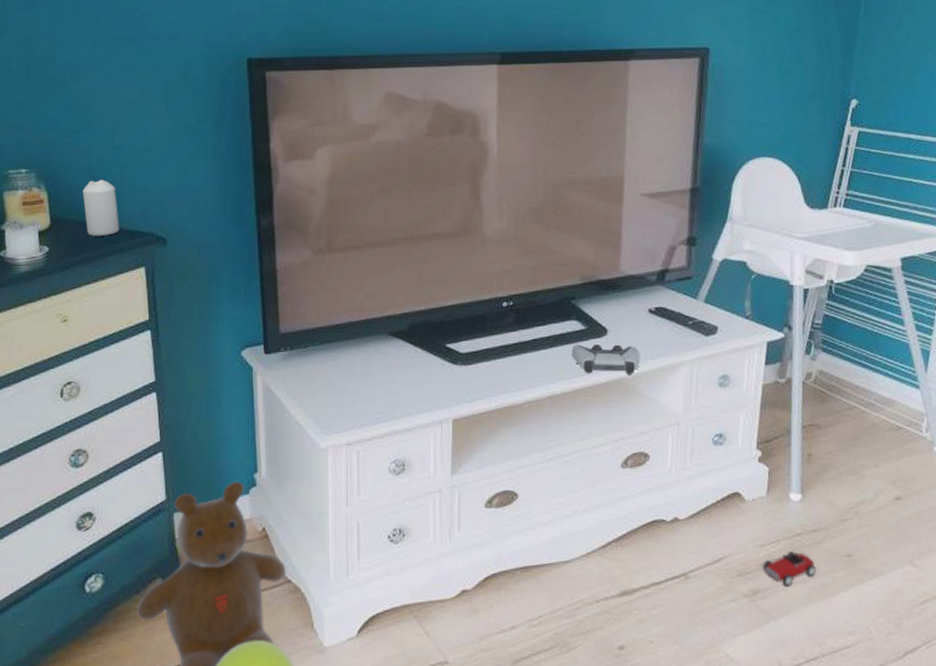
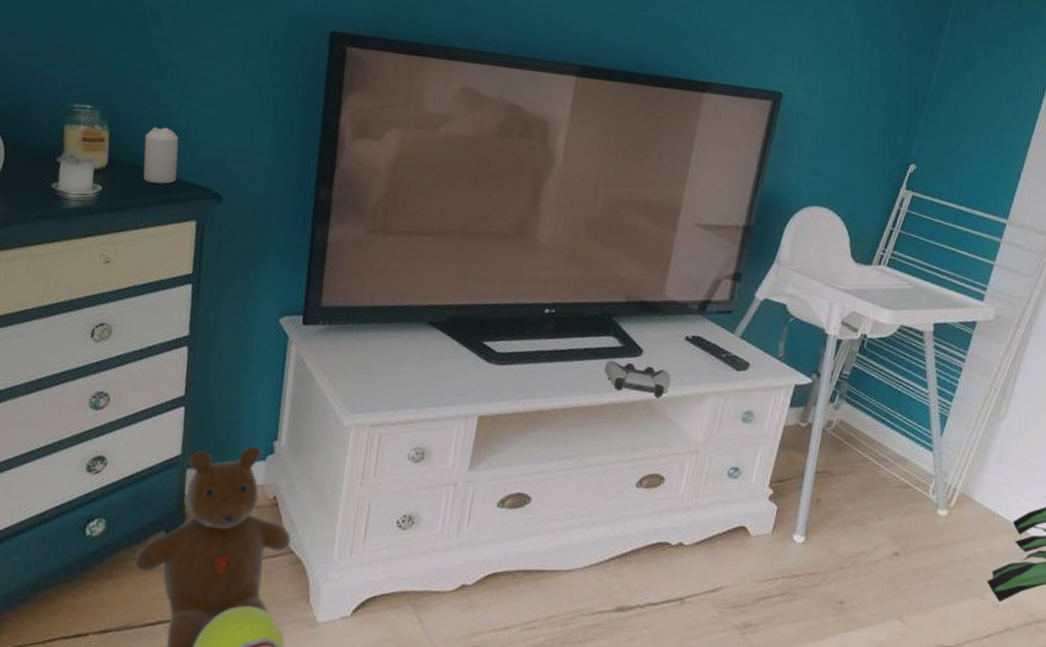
toy car: present [763,551,816,586] -> none [757,591,808,624]

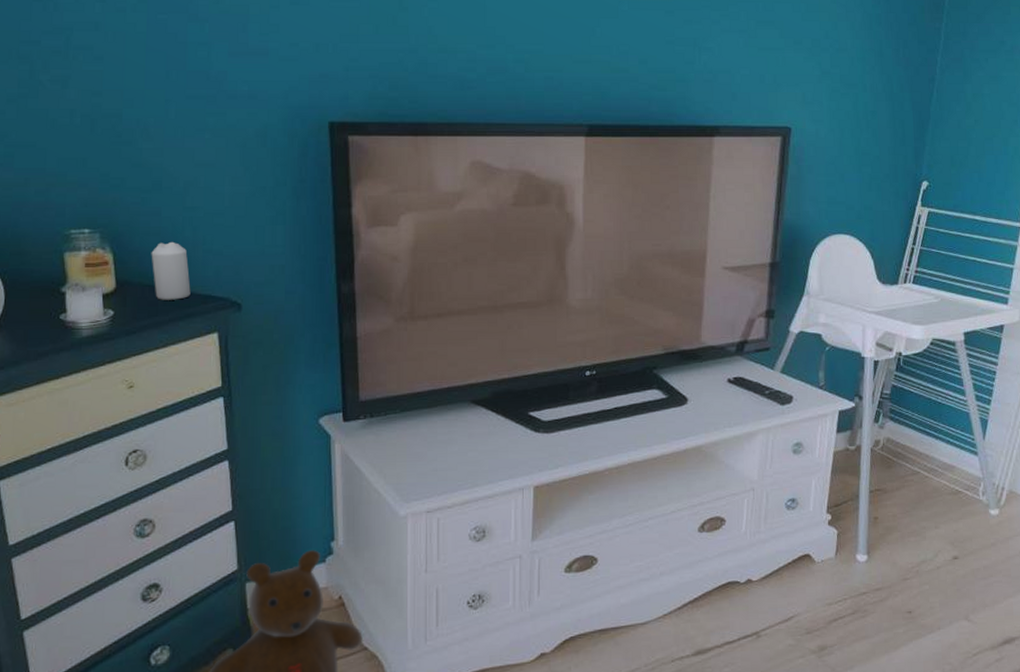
game controller: present [604,360,671,398] -> none [652,412,719,443]

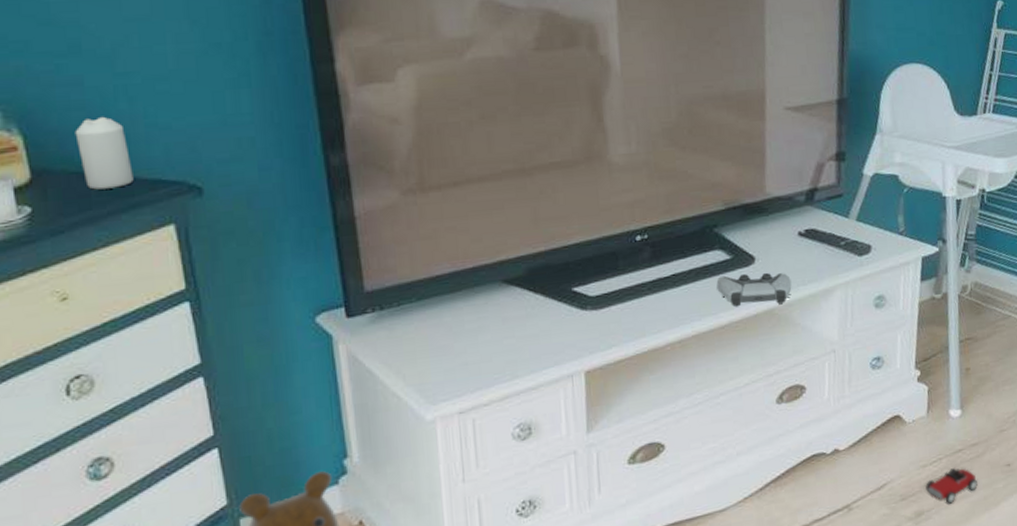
game controller: none [652,412,719,443] -> present [716,272,792,308]
toy car: none [830,609,879,642] -> present [926,468,978,504]

